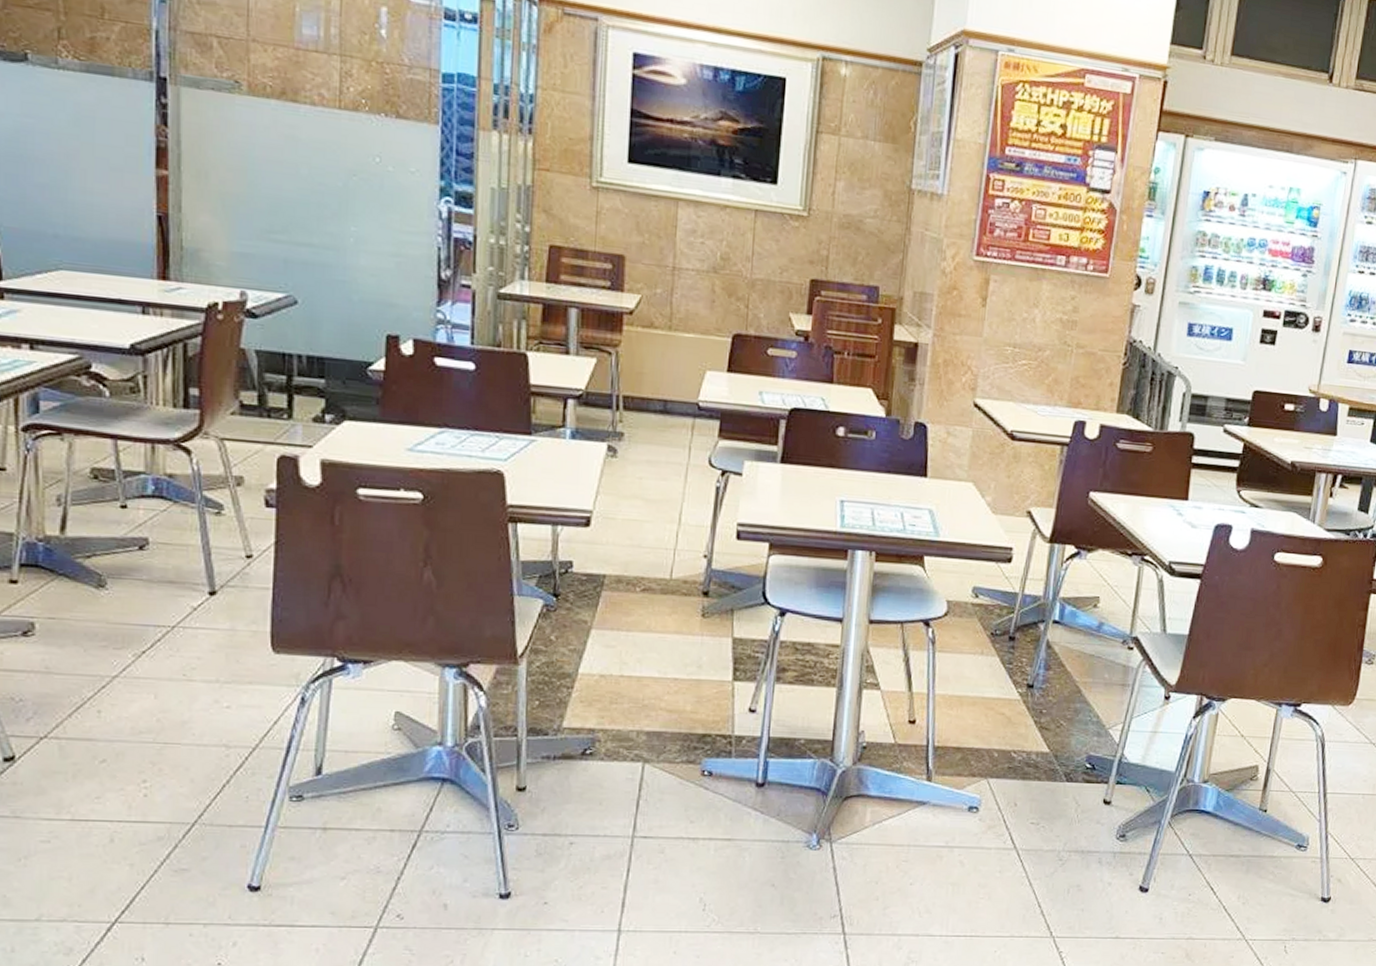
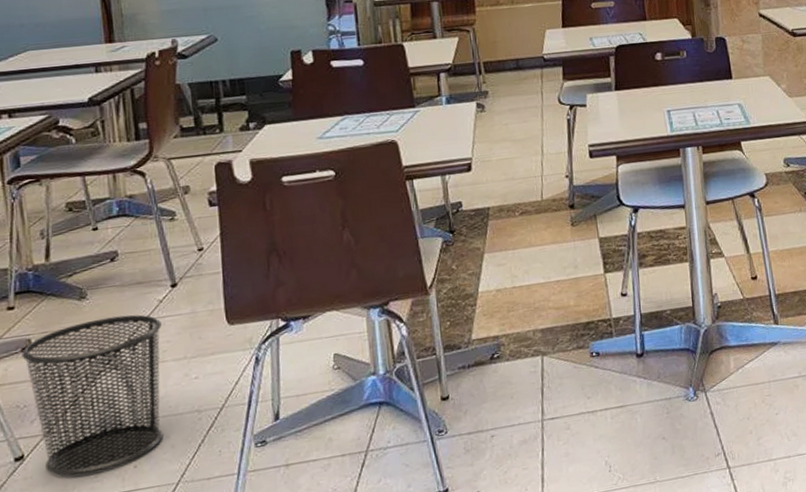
waste bin: none [22,615,193,793] -> present [21,314,163,476]

